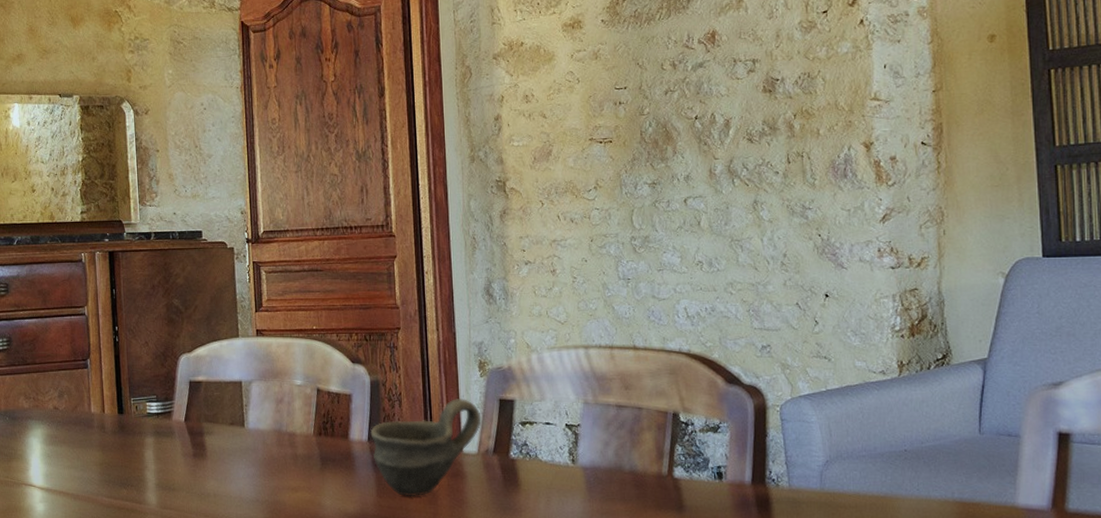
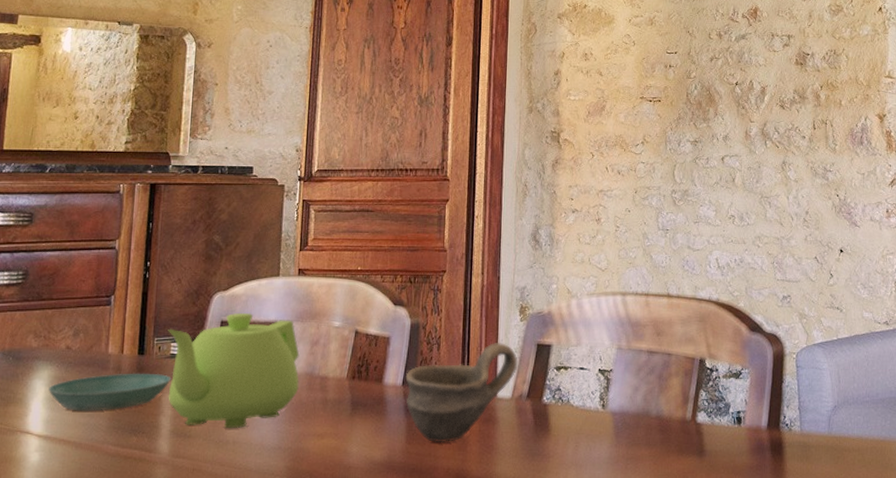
saucer: none [44,431,151,466] -> present [48,373,171,411]
teapot: none [142,372,269,482] -> present [168,312,300,428]

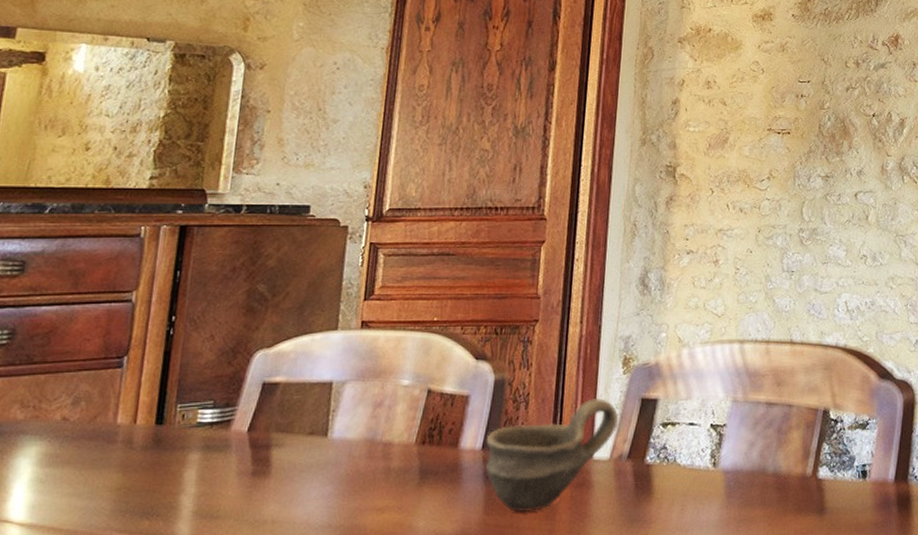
saucer: present [48,373,171,411] -> none [36,445,197,493]
teapot: present [168,312,300,428] -> none [191,372,359,506]

